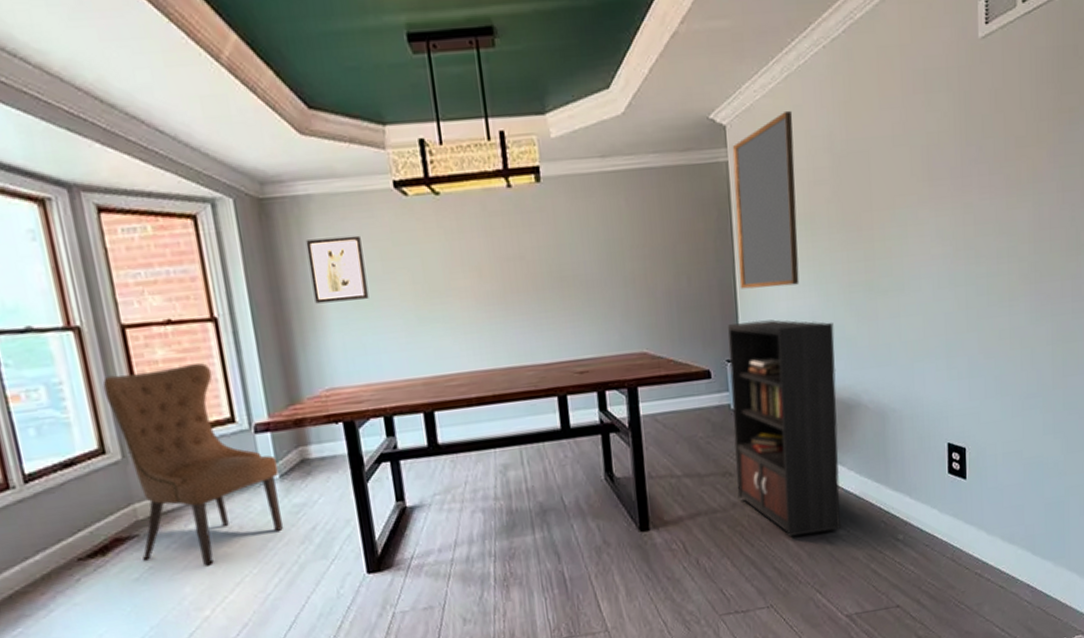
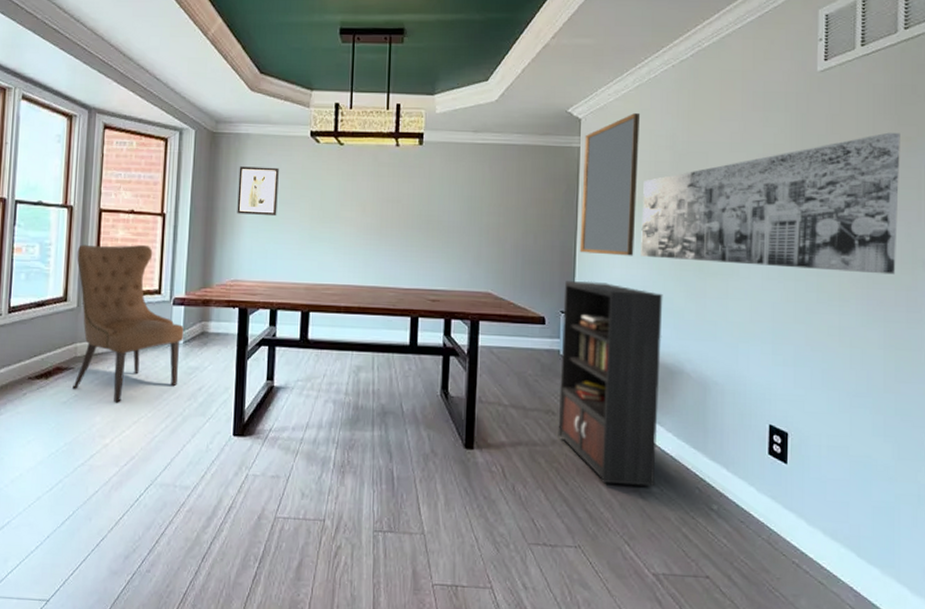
wall art: none [802,103,1064,284] -> present [641,132,900,275]

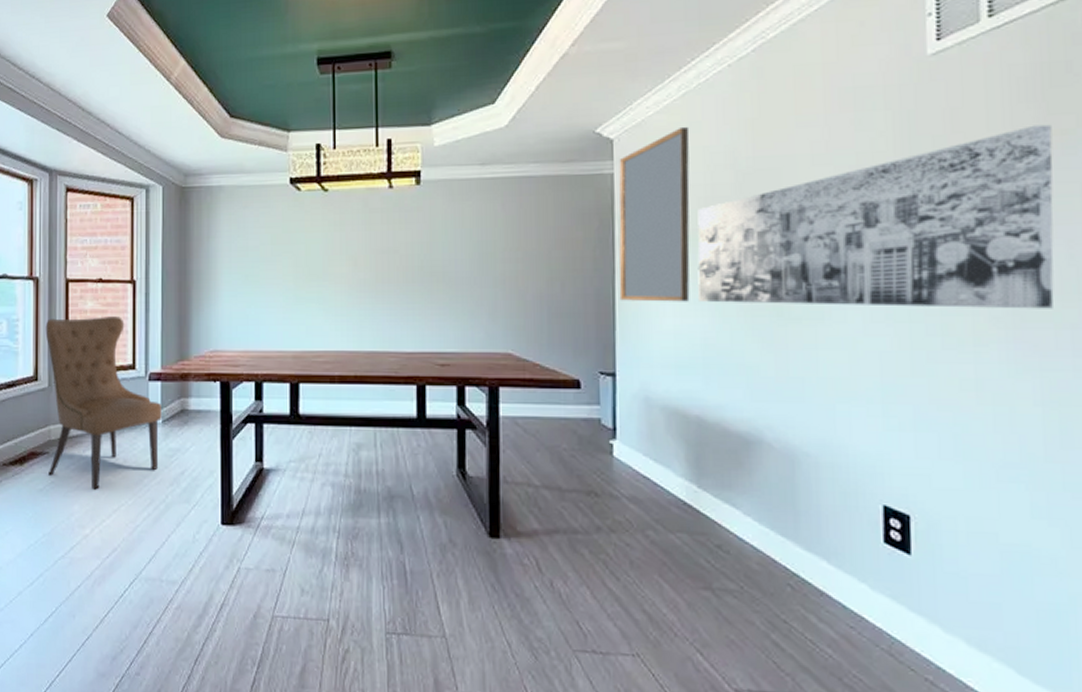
wall art: present [237,166,279,217] -> none [212,222,257,277]
bookcase: present [558,280,717,511] -> none [602,334,817,614]

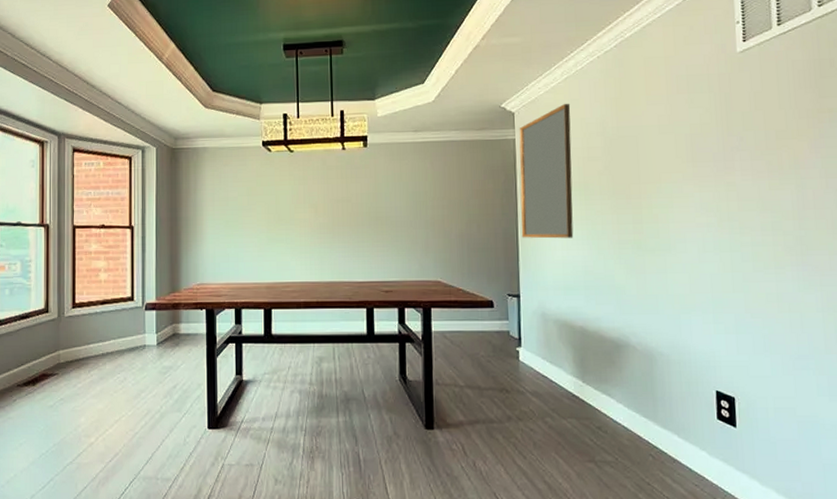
chair: present [45,317,163,490] -> none [55,257,158,404]
wall art: present [697,124,1054,309] -> none [578,105,828,241]

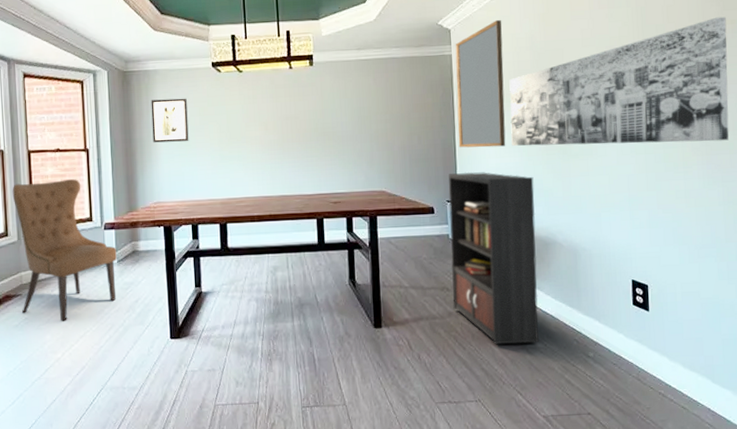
chair: none [55,257,158,404] -> present [12,179,118,321]
wall art: none [198,177,236,222] -> present [151,98,189,143]
bookcase: none [509,264,672,477] -> present [448,171,593,358]
wall art: none [578,105,828,241] -> present [509,16,729,146]

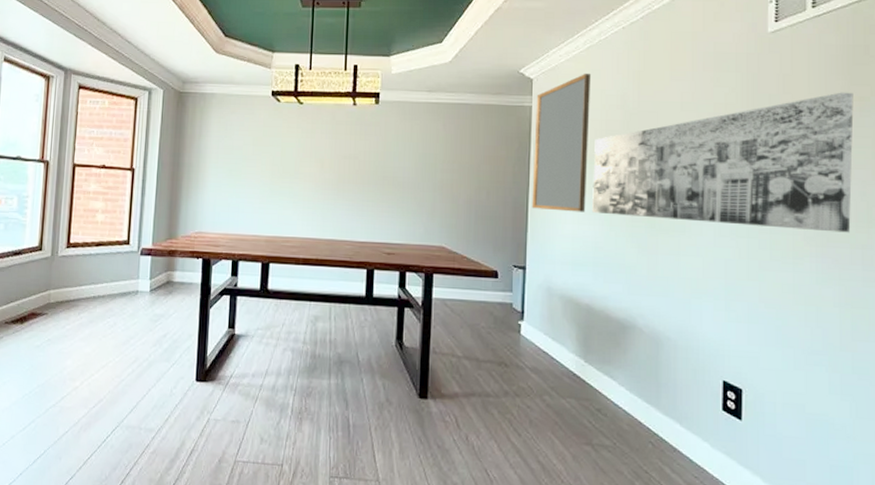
chair: present [12,179,118,321] -> none [46,197,151,348]
wall art: present [151,98,189,143] -> none [201,124,242,172]
bookcase: present [448,171,593,358] -> none [510,236,671,466]

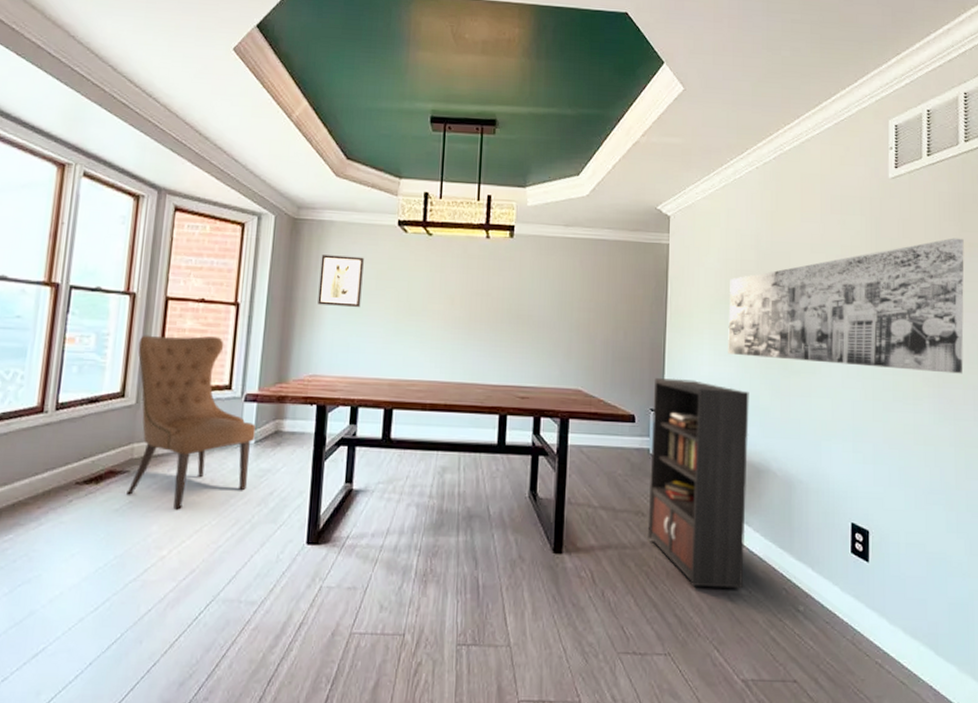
chair: none [46,197,151,348] -> present [127,335,257,510]
wall art: none [201,124,242,172] -> present [318,255,364,308]
bookcase: none [510,236,671,466] -> present [647,378,804,613]
home mirror: present [531,73,592,212] -> none [669,211,727,354]

